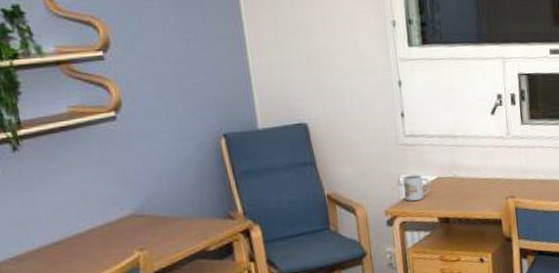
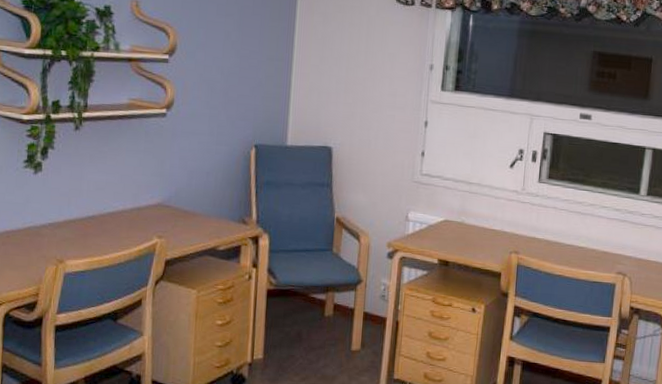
mug: present [402,174,431,201] -> none [410,212,437,239]

